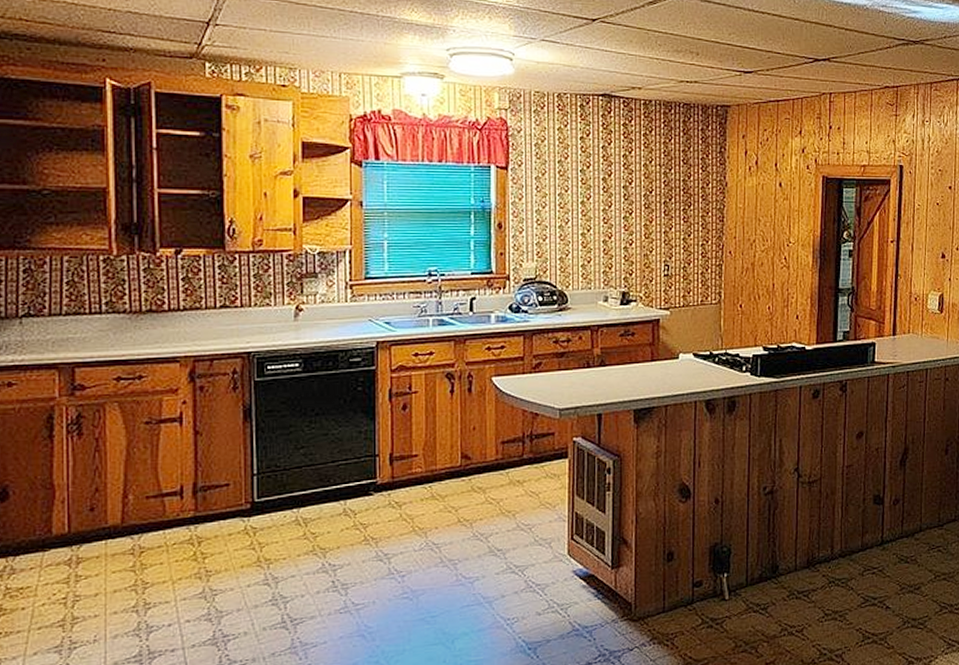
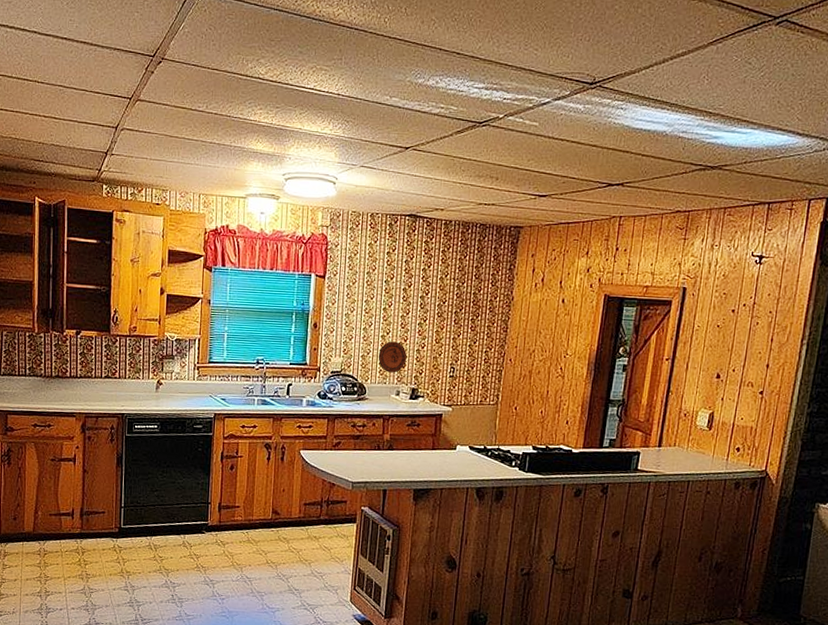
decorative plate: none [579,239,613,276] -> present [378,341,407,373]

